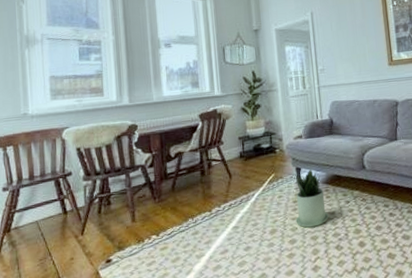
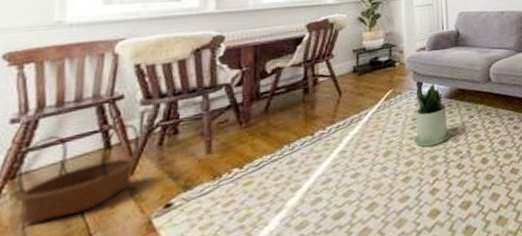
basket: none [10,195,86,266] -> present [16,123,140,224]

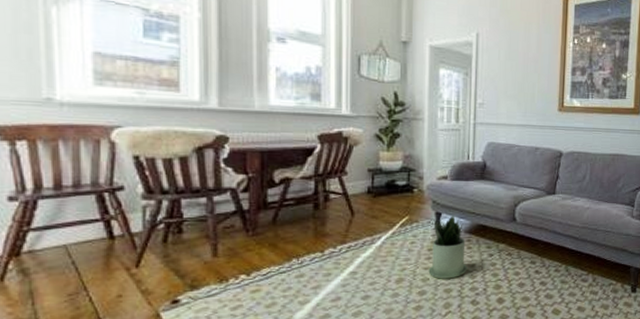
basket: present [16,123,140,224] -> none [20,216,144,301]

